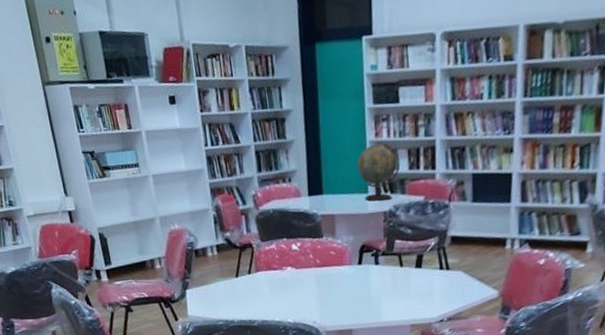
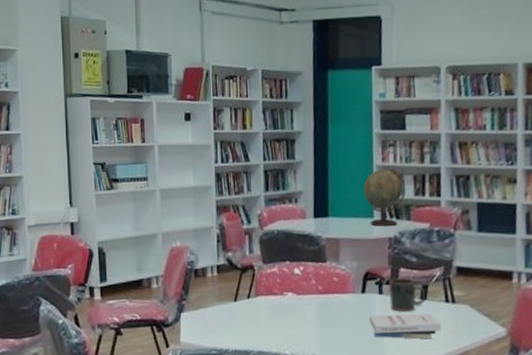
books: none [366,280,436,304] -> present [369,313,441,340]
mug: none [385,248,421,280] -> present [389,277,426,312]

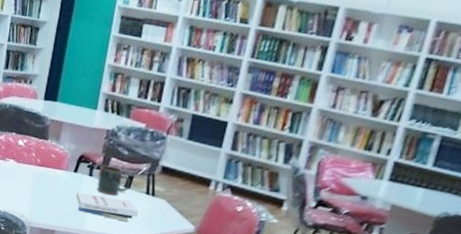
globe: present [363,168,406,227] -> none [92,68,132,121]

